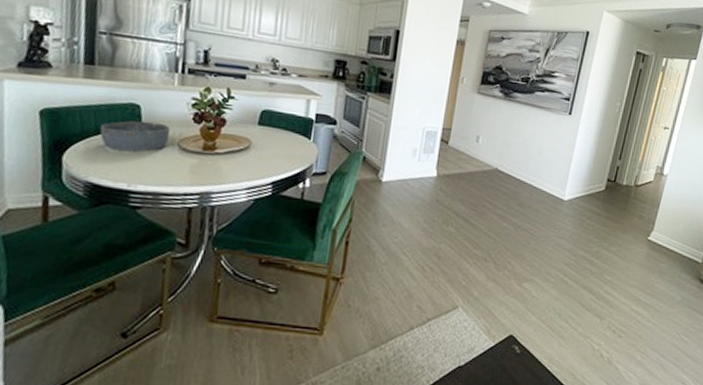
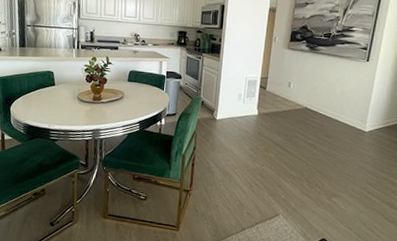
bowl: present [100,120,171,153] -> none [31,82,73,103]

